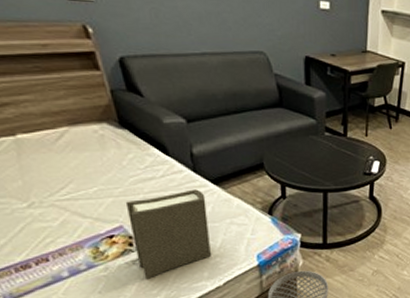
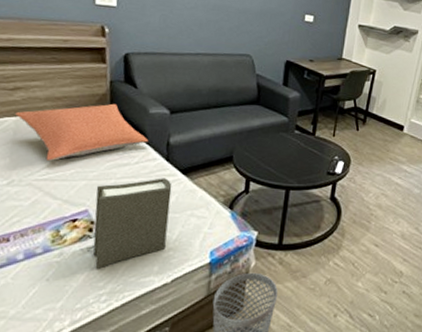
pillow: none [12,115,170,180] -> present [15,103,149,161]

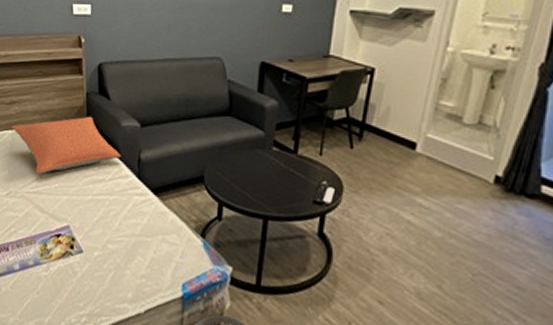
book: present [93,178,172,269] -> none [74,196,144,289]

